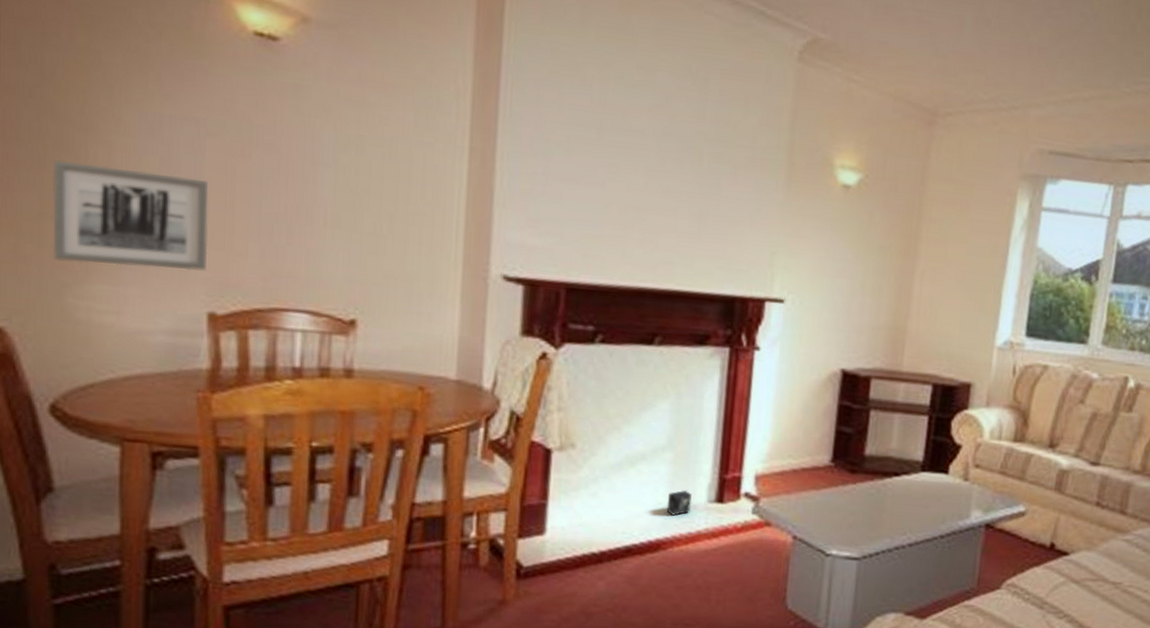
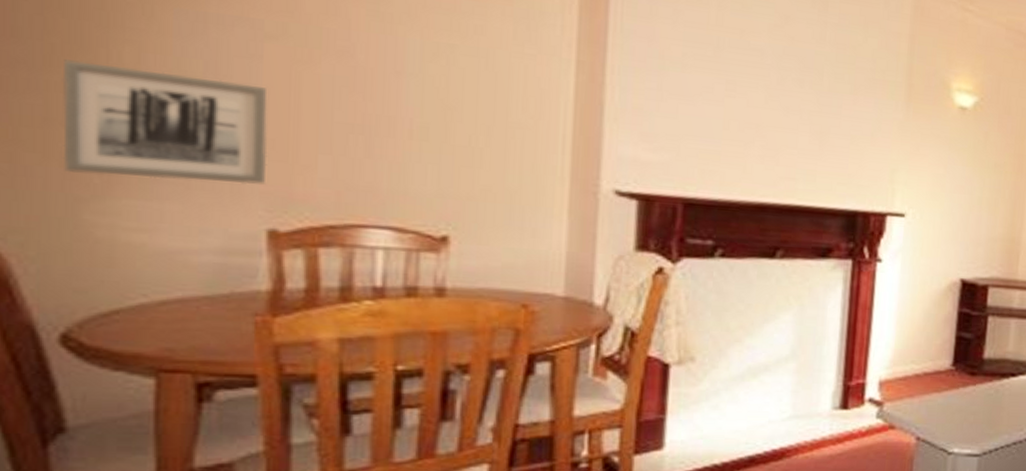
box: present [666,489,692,516] -> none [790,398,817,424]

